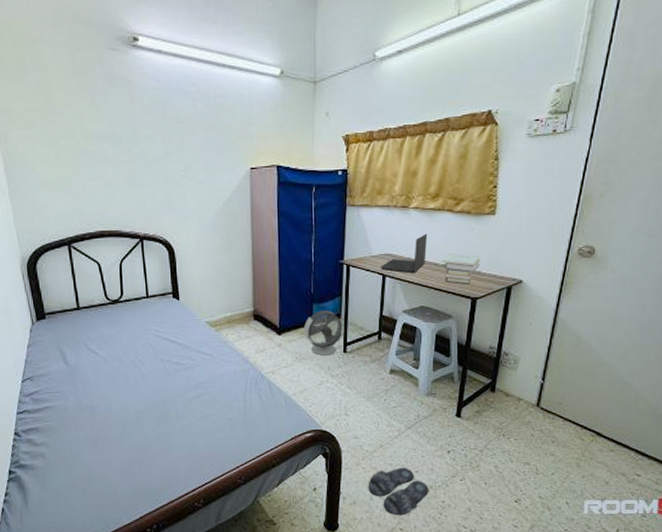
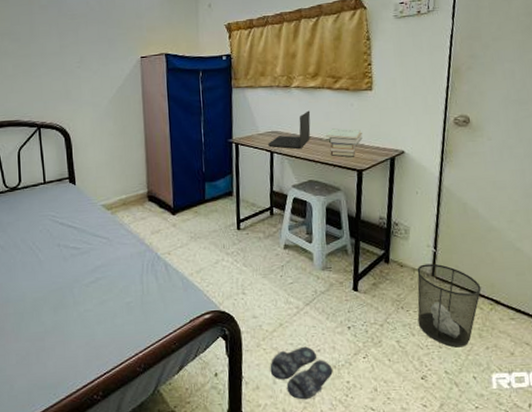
desk fan: present [303,310,343,356] -> none [197,188,236,234]
waste bin: none [517,394,585,475] -> present [417,263,481,348]

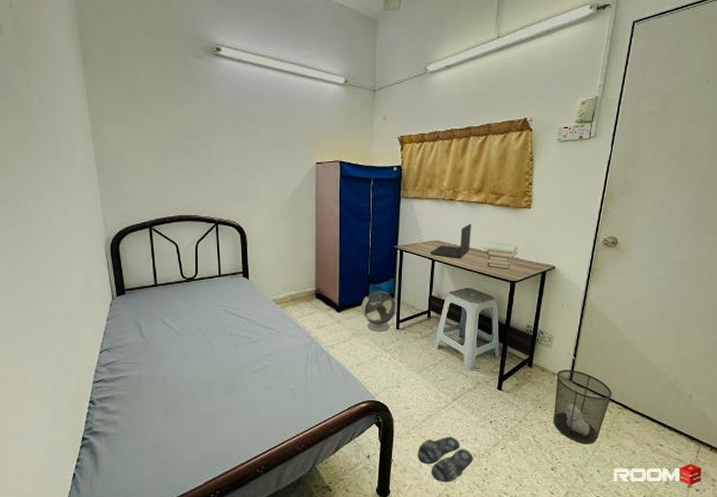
desk fan: none [197,188,236,234] -> present [361,290,396,332]

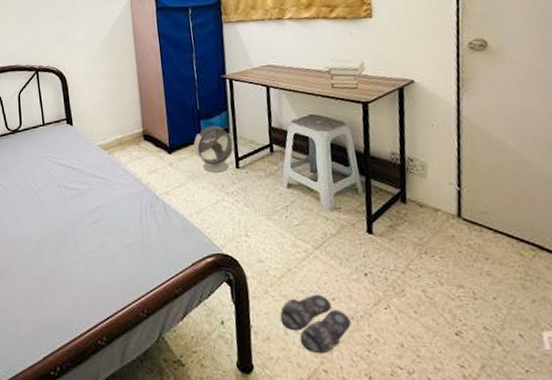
laptop: present [430,223,472,258] -> none [262,42,308,83]
waste bin: present [553,370,612,444] -> none [439,203,520,300]

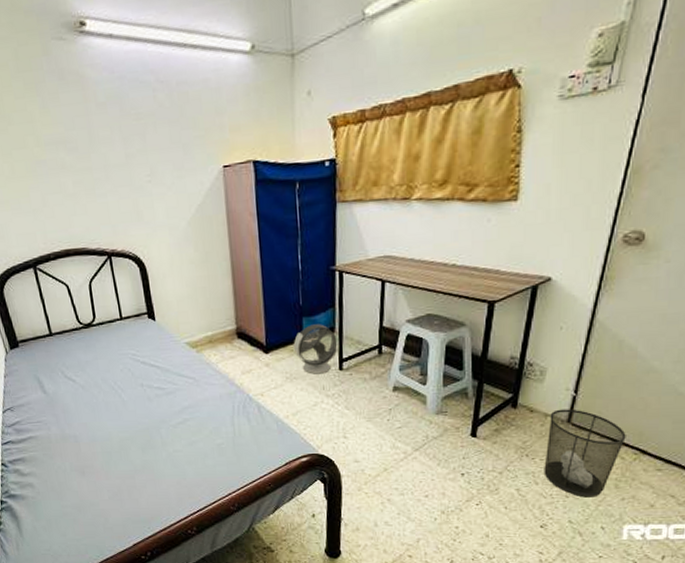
slippers: present [280,294,351,354] -> none [371,491,440,542]
books: present [325,59,366,89] -> none [452,250,499,286]
waste bin: none [439,203,520,300] -> present [544,409,626,498]

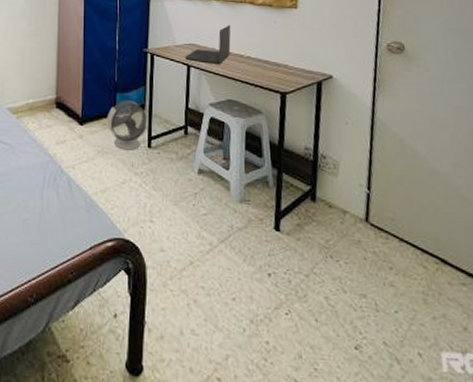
laptop: none [378,229,435,277] -> present [184,25,231,64]
waste bin: present [544,409,626,498] -> none [348,206,424,314]

